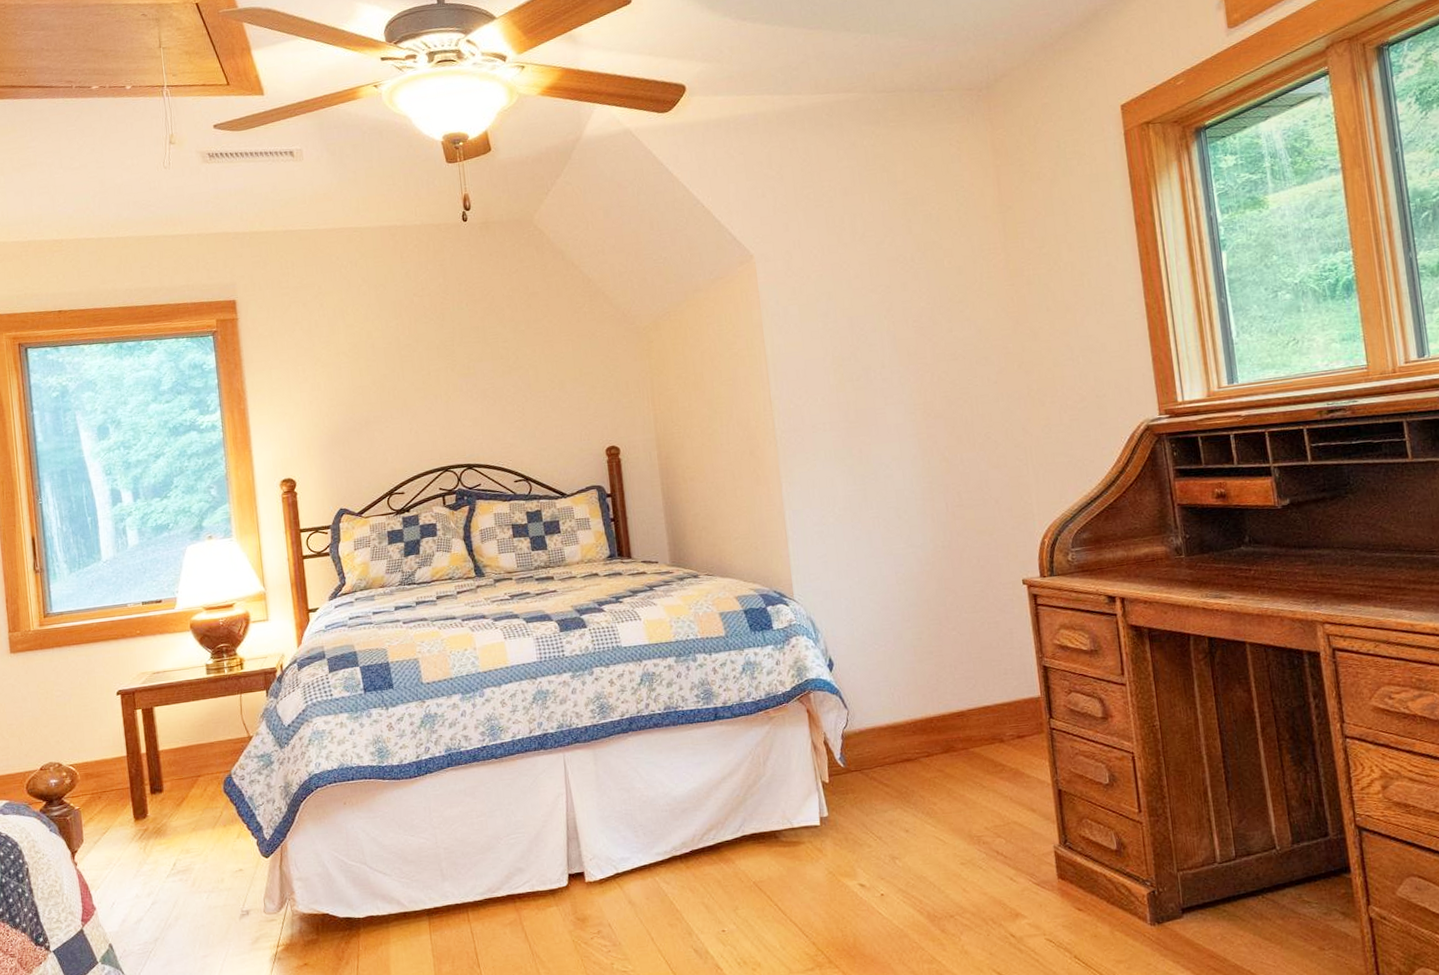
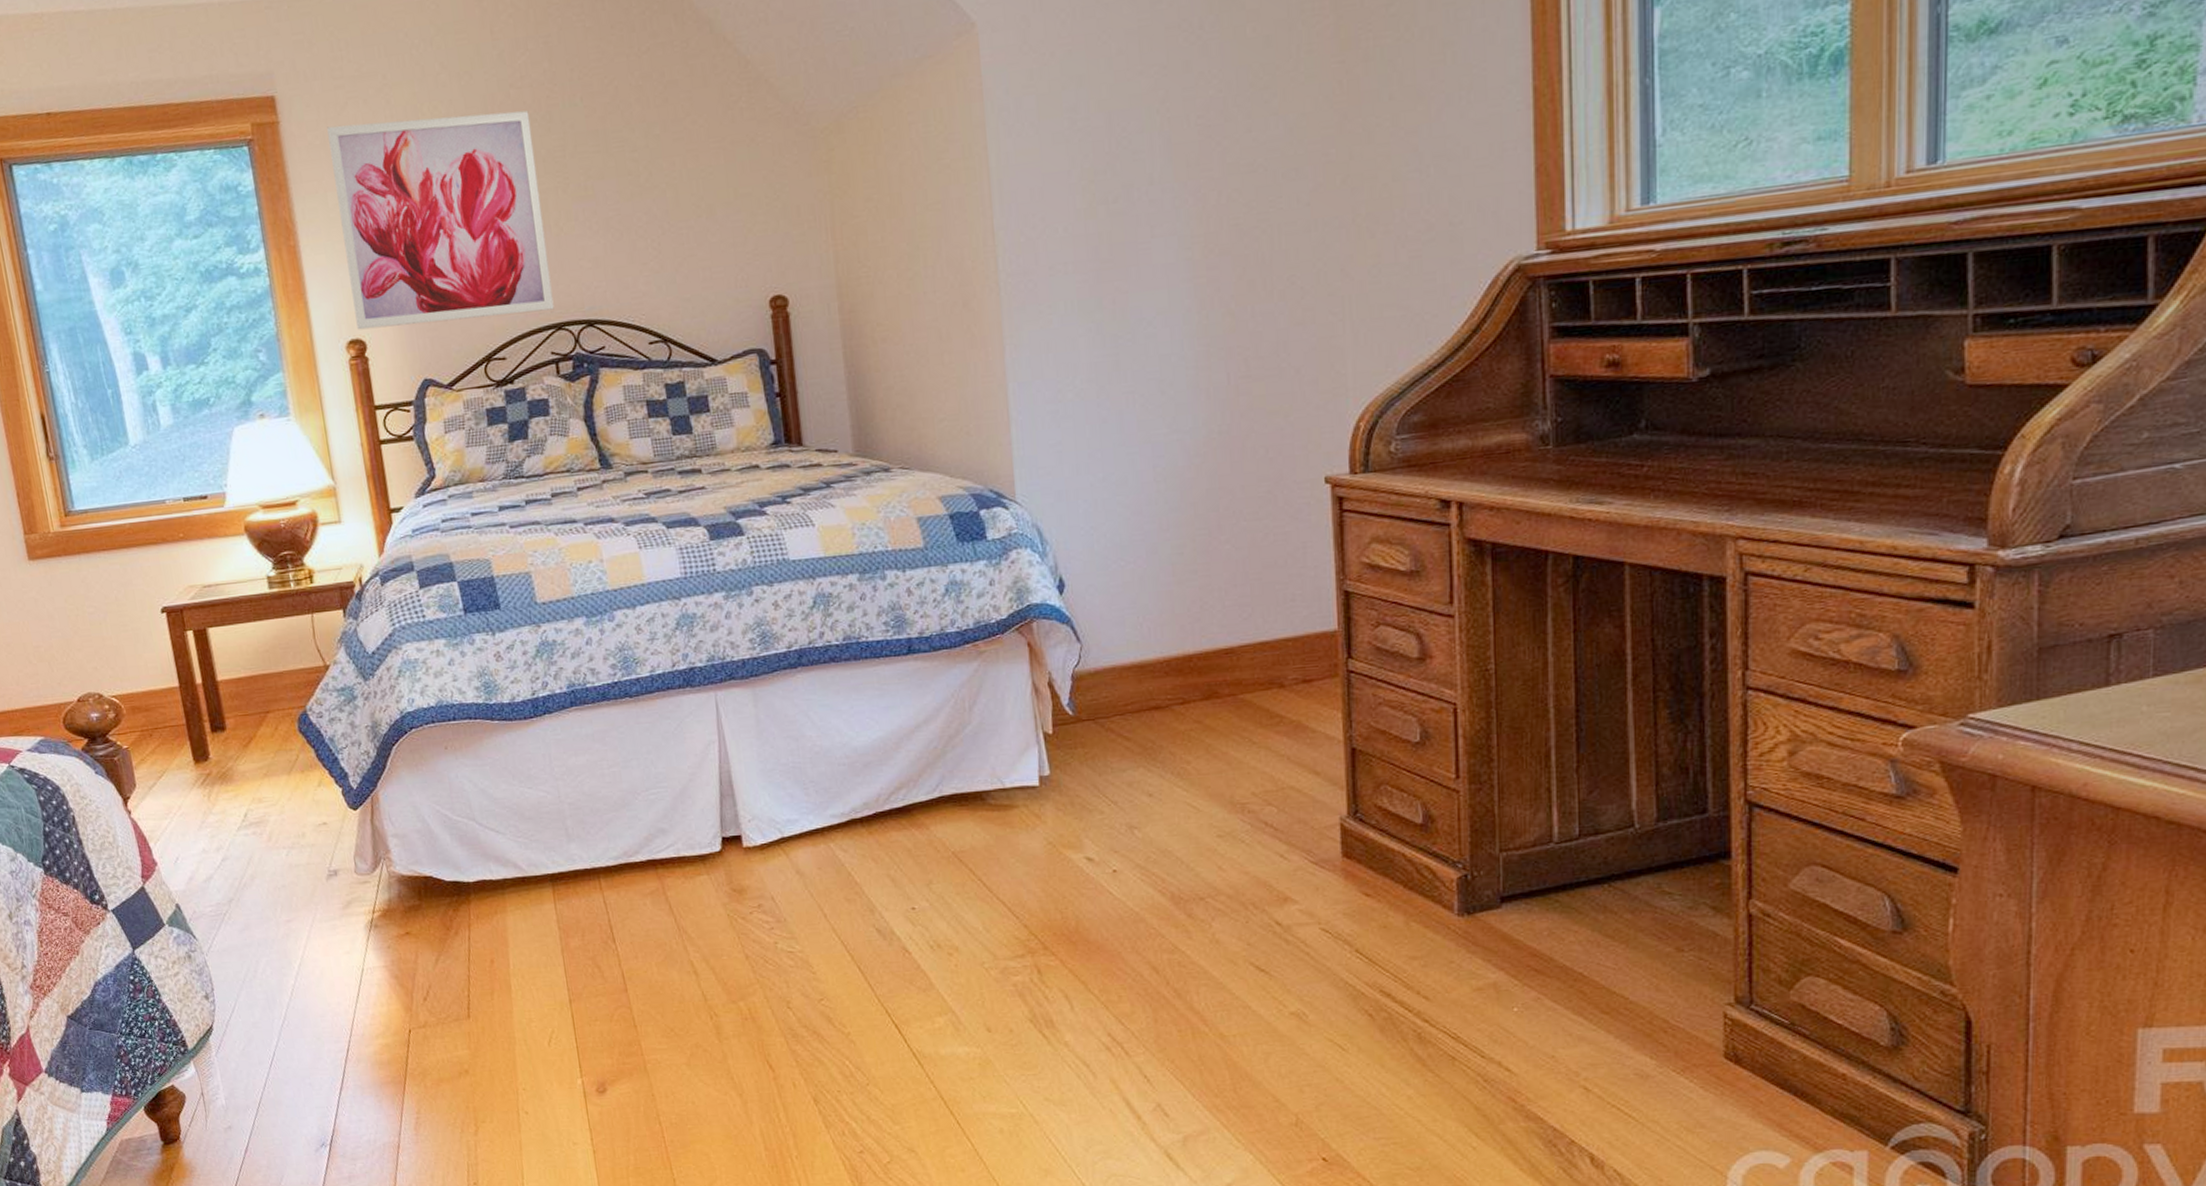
wall art: none [274,312,443,472] -> present [327,110,554,330]

